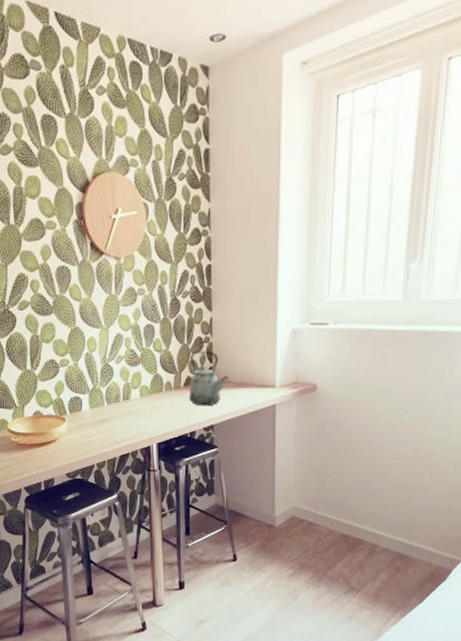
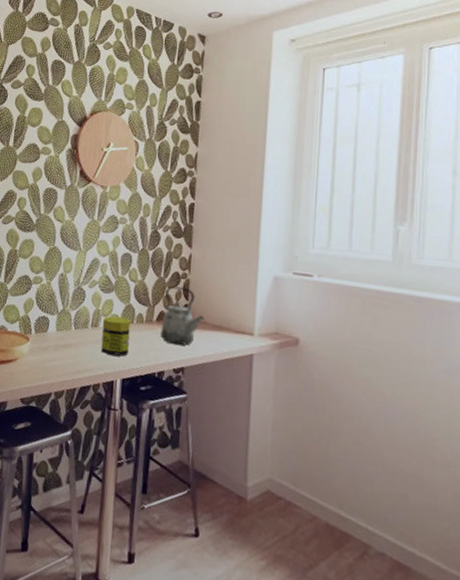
jar: none [133,387,160,424] -> present [101,316,131,356]

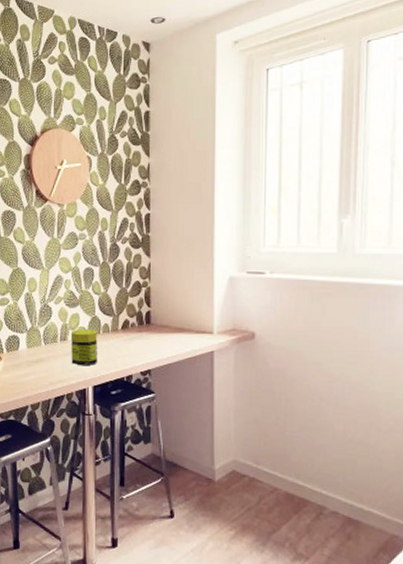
kettle: present [160,286,204,346] -> none [126,295,166,350]

